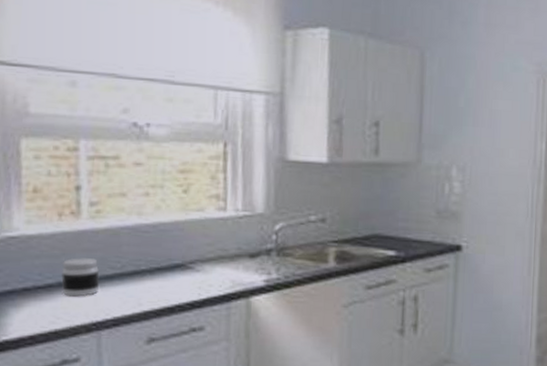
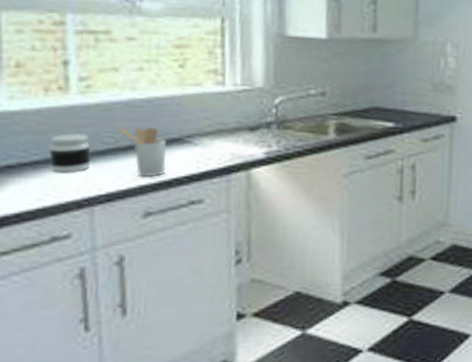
utensil holder: none [125,252,170,303] -> present [119,127,166,177]

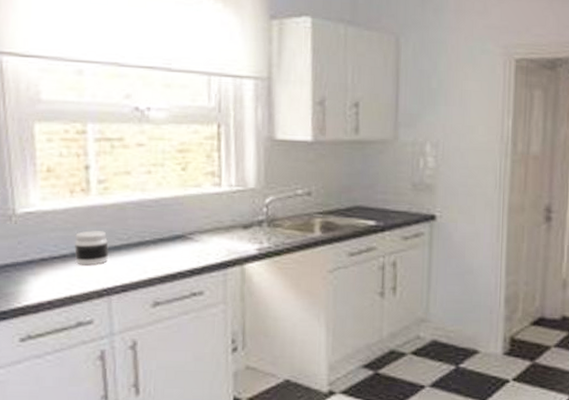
utensil holder: present [119,127,166,177] -> none [131,225,171,270]

